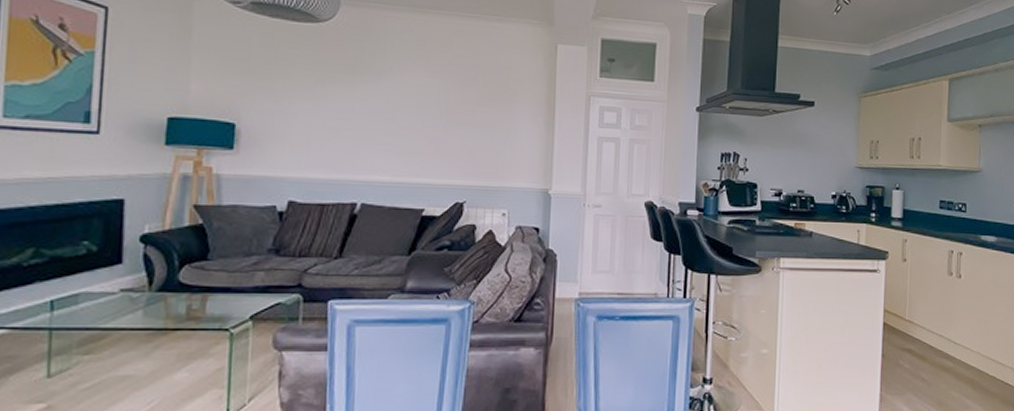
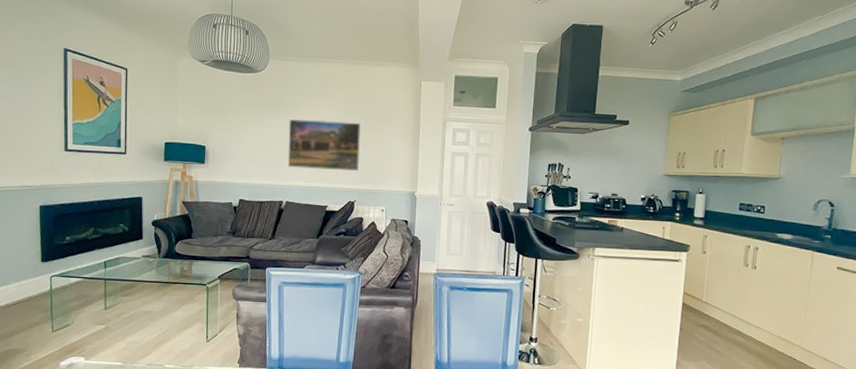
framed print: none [365,89,473,161] -> present [287,119,361,171]

